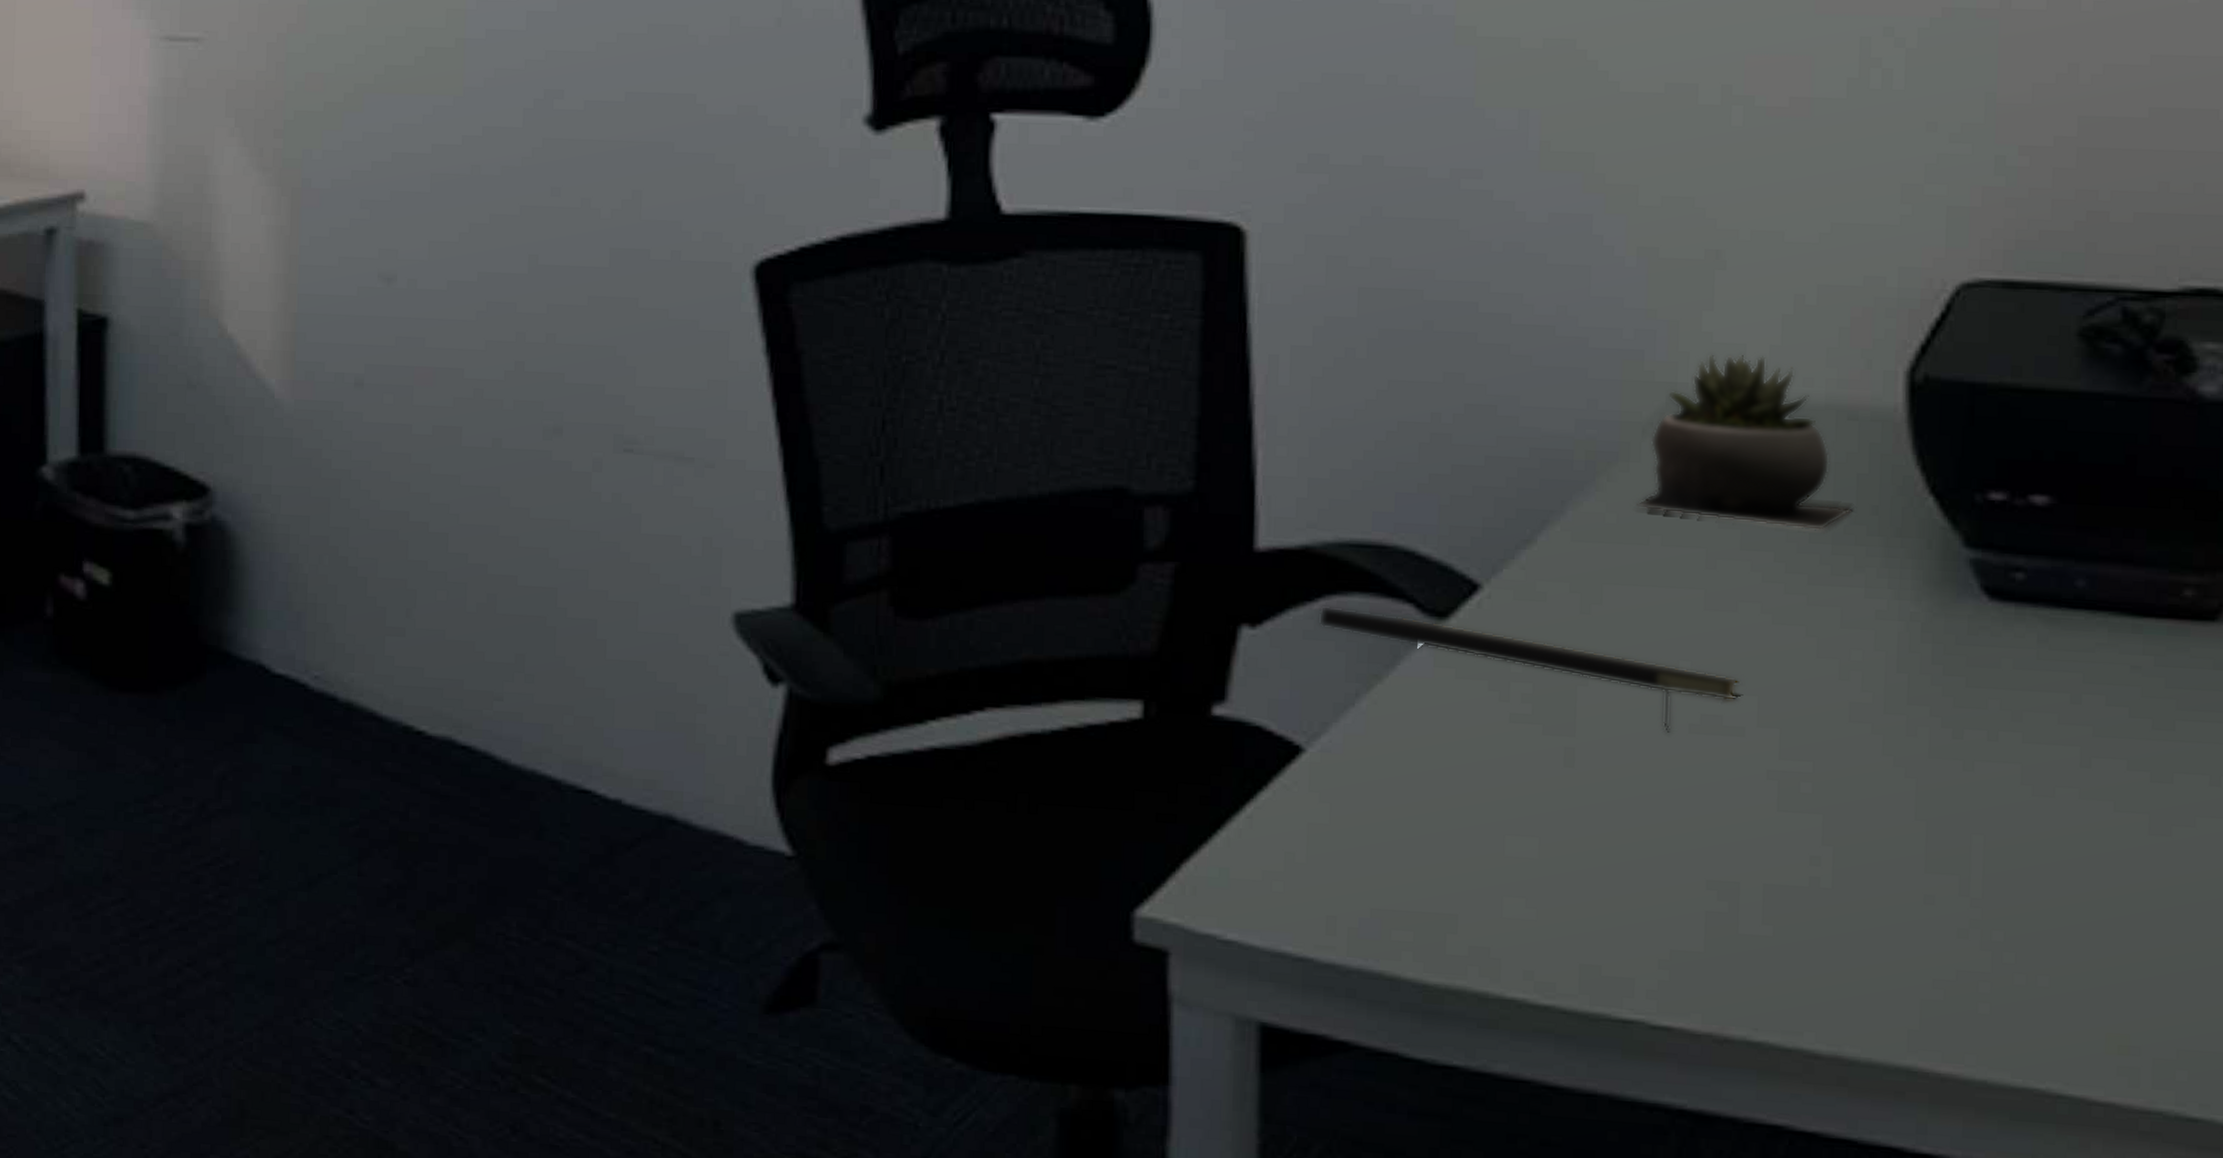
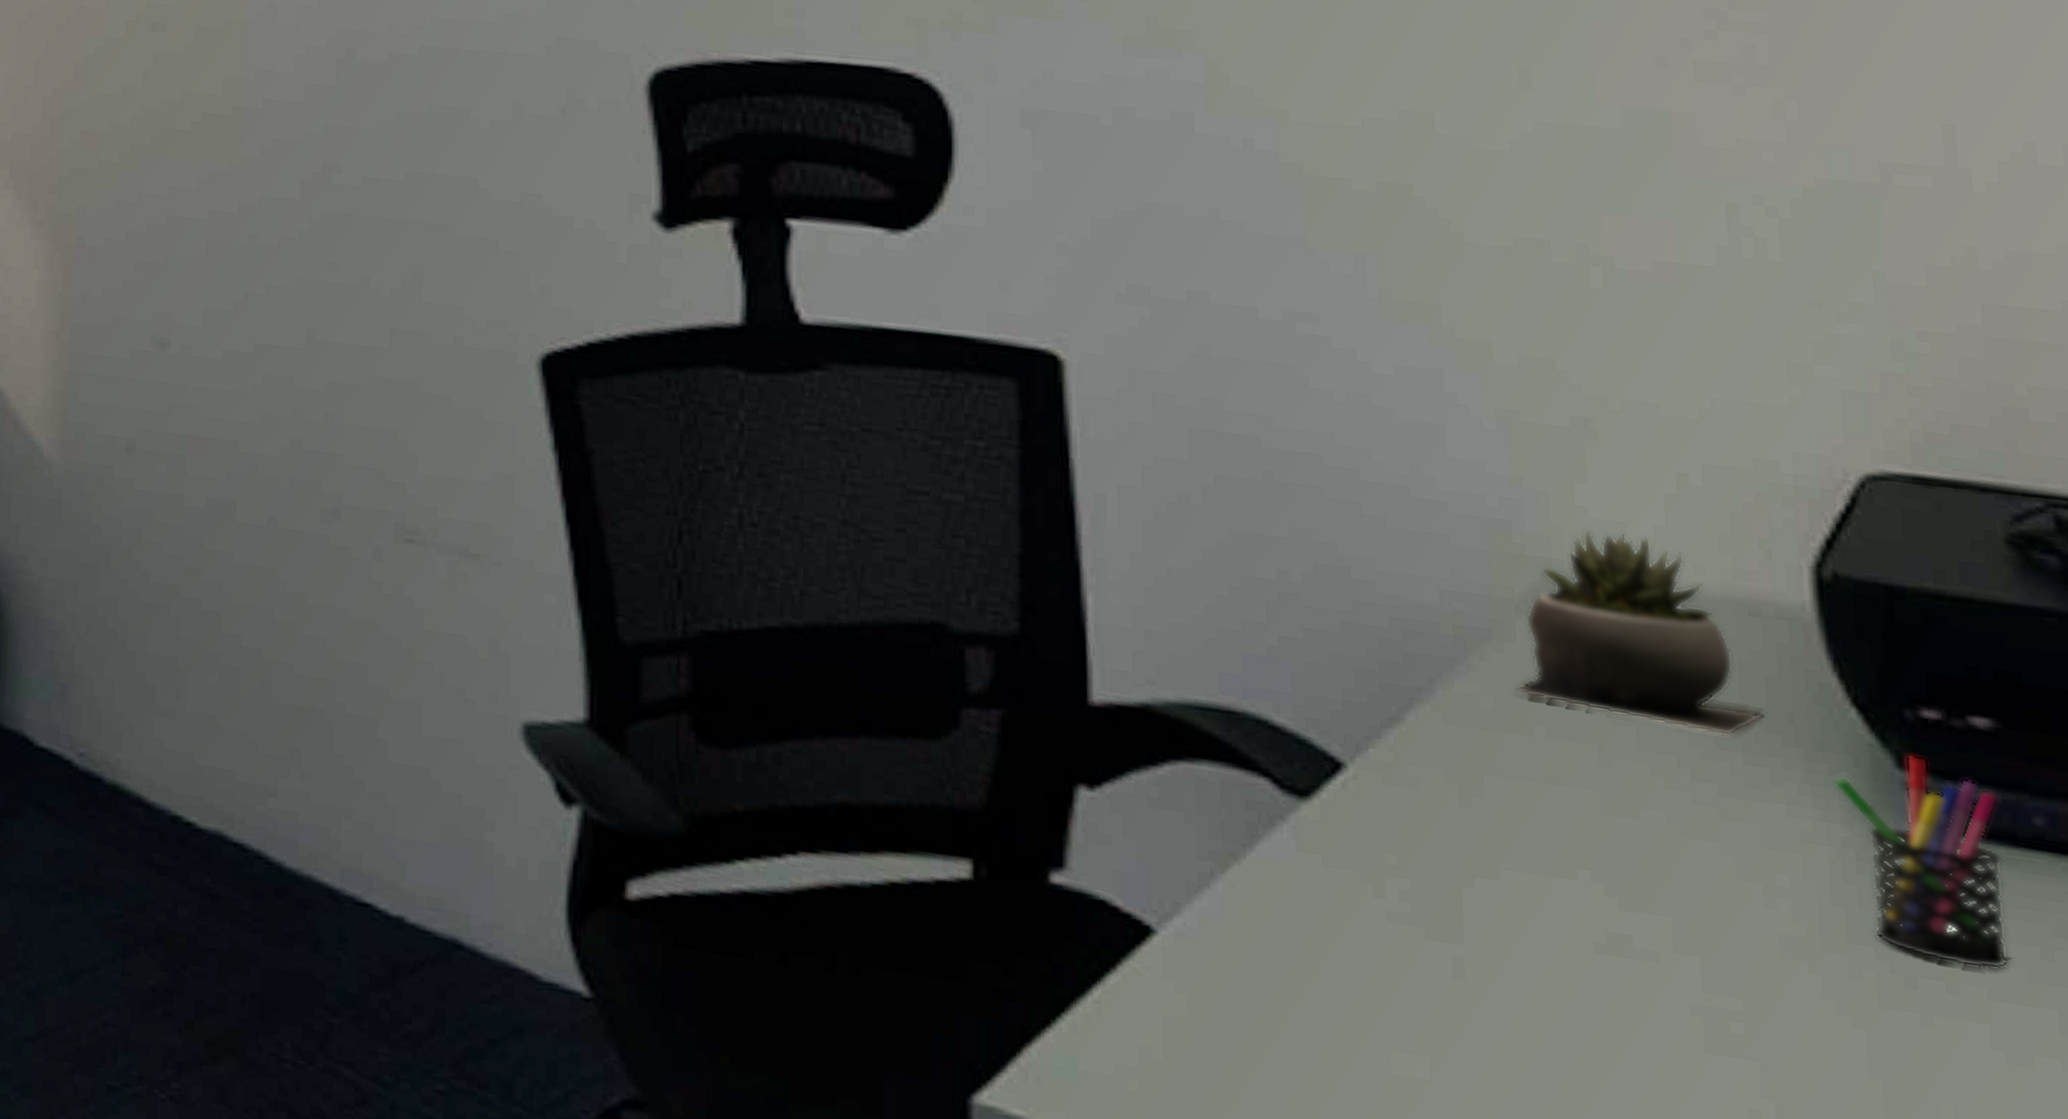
notepad: present [1318,605,1740,733] -> none [1163,771,1649,950]
pen holder: none [1907,534,2048,717] -> present [1833,755,2010,970]

